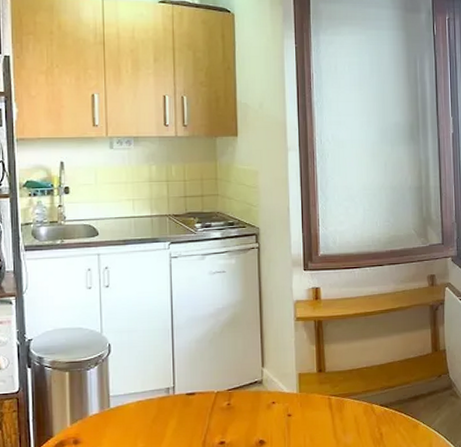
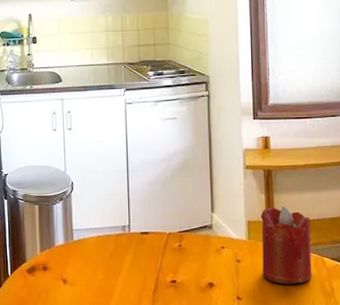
candle: none [311,355,362,435] -> present [260,205,312,285]

